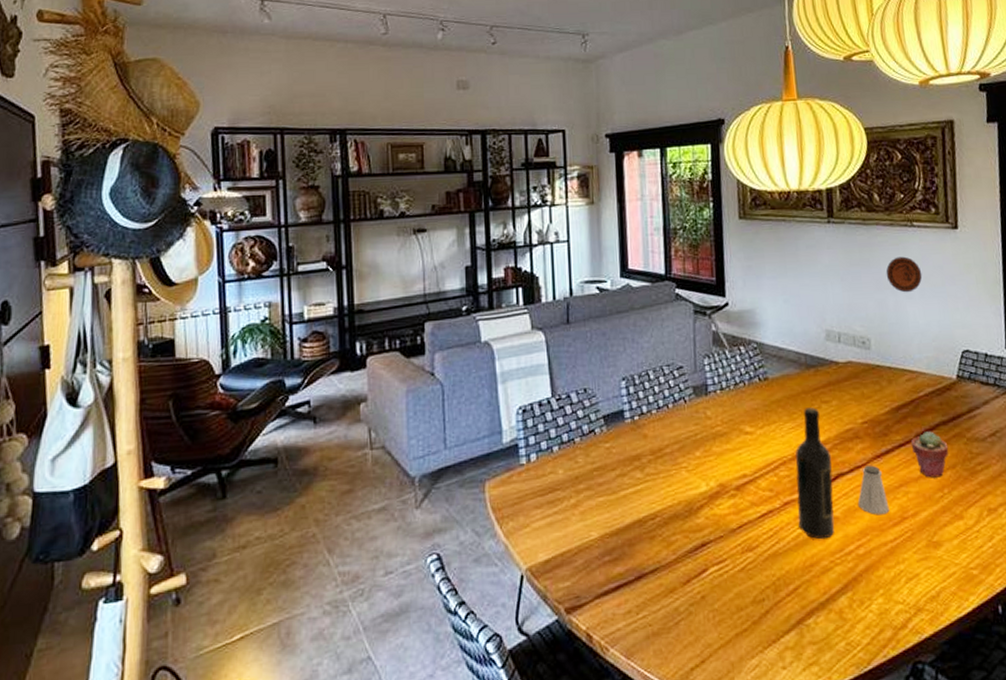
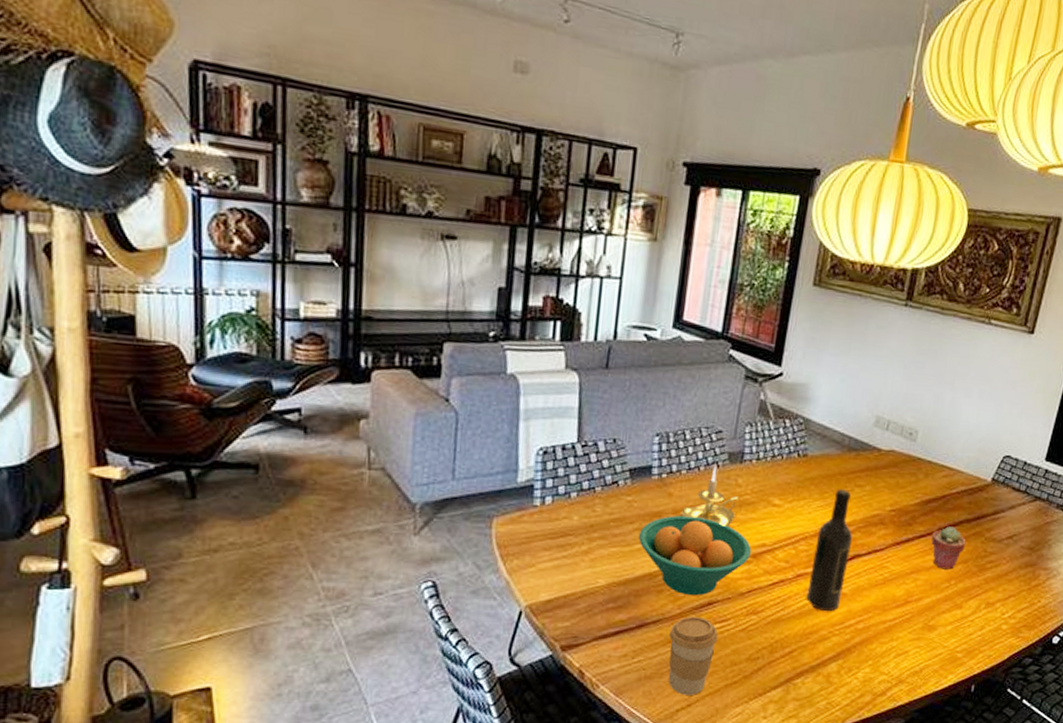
fruit bowl: none [622,454,734,539] -> present [639,515,751,596]
candle holder: none [659,402,712,461] -> present [681,466,740,526]
coffee cup: none [669,561,719,651] -> present [669,617,718,695]
saltshaker: present [857,465,890,515] -> none [867,550,897,597]
decorative plate: present [885,256,923,293] -> none [950,353,986,391]

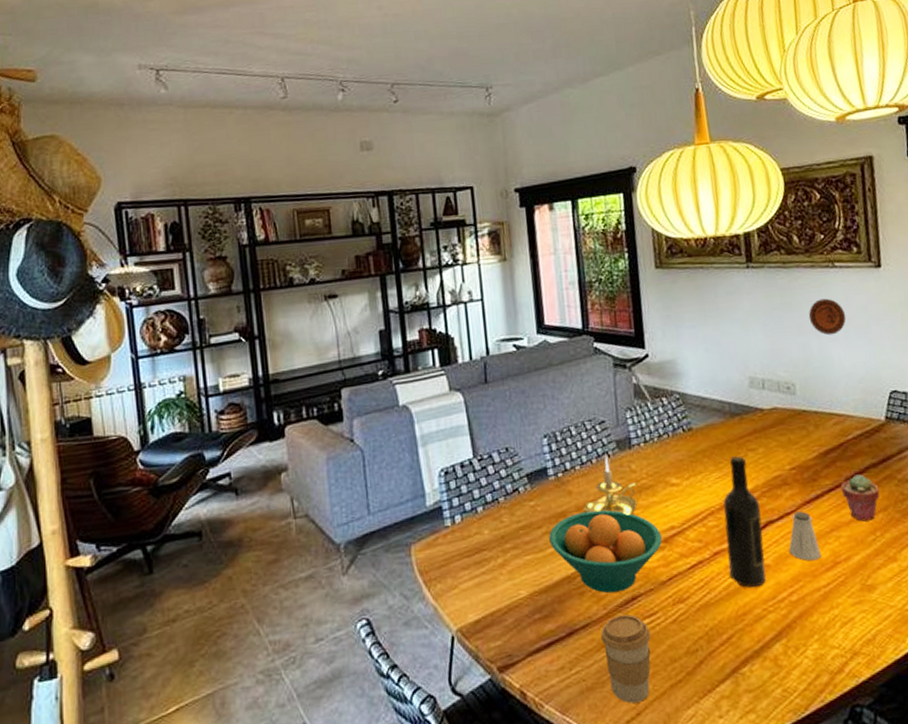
saltshaker: none [867,550,897,597] -> present [788,511,822,561]
decorative plate: none [950,353,986,391] -> present [808,298,847,336]

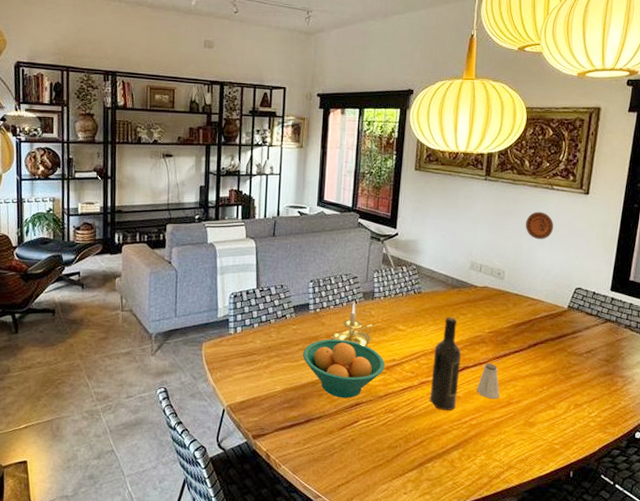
coffee cup: present [601,614,651,703] -> none [329,414,365,474]
potted succulent: present [840,474,880,522] -> none [523,344,553,378]

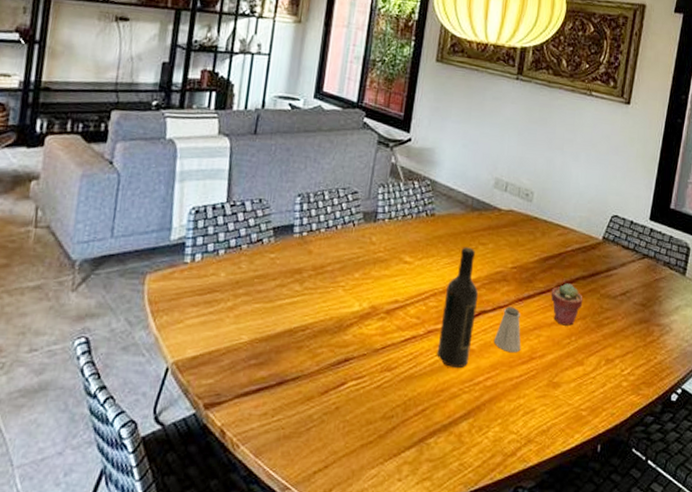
fruit bowl: present [303,338,385,399] -> none [280,272,385,352]
candle holder: present [332,302,374,346] -> none [320,225,374,283]
potted succulent: none [523,344,553,378] -> present [551,283,583,326]
decorative plate: present [525,211,554,240] -> none [559,121,591,156]

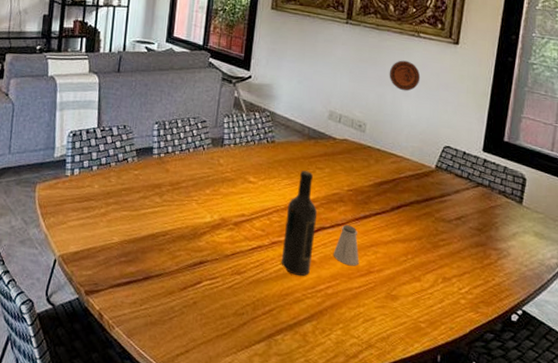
potted succulent: present [551,283,583,326] -> none [386,206,418,245]
decorative plate: none [559,121,591,156] -> present [389,60,421,91]

